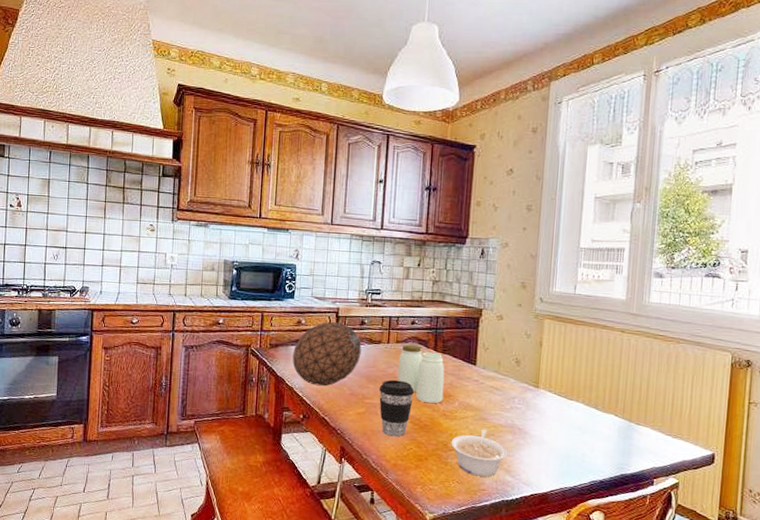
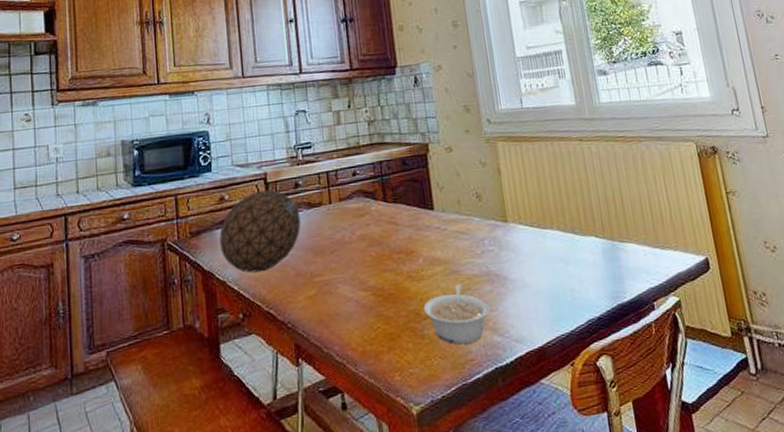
coffee cup: present [379,379,414,437] -> none [328,245,371,318]
jar: present [397,344,445,403] -> none [345,199,405,266]

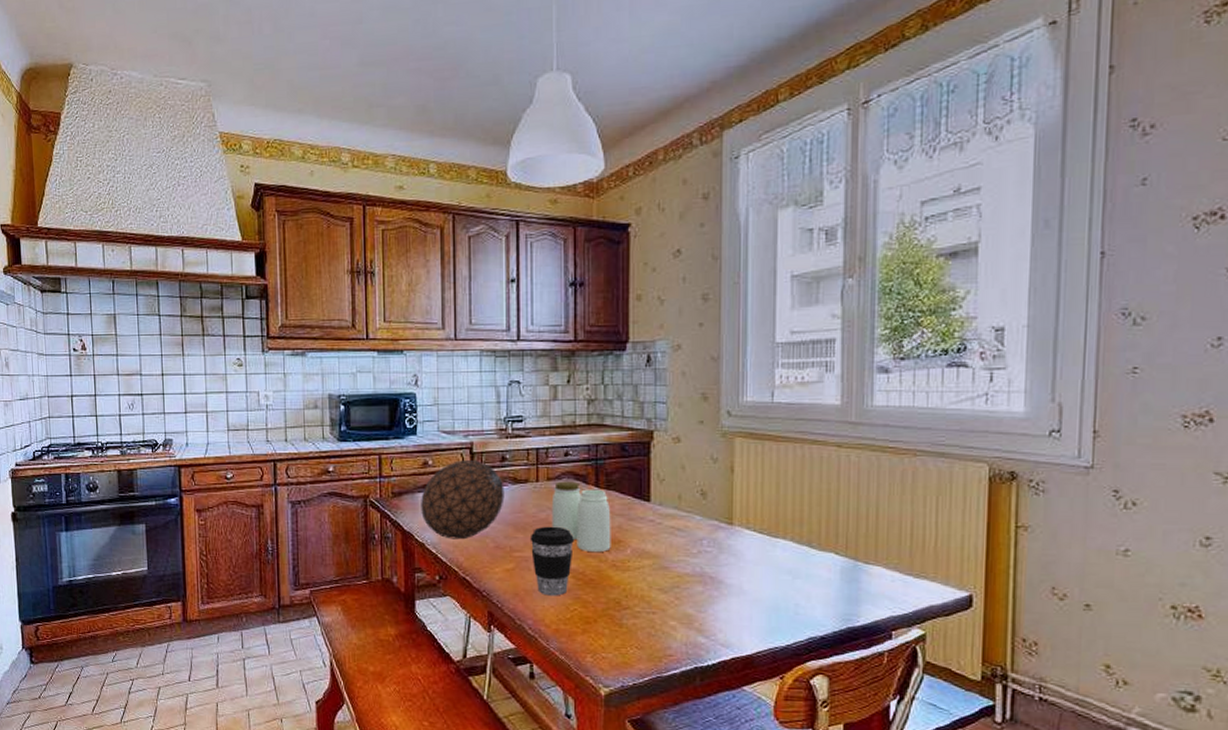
coffee cup: none [328,245,371,318] -> present [530,526,574,596]
jar: none [345,199,405,266] -> present [551,481,611,552]
legume: present [423,283,490,345] -> none [625,580,697,640]

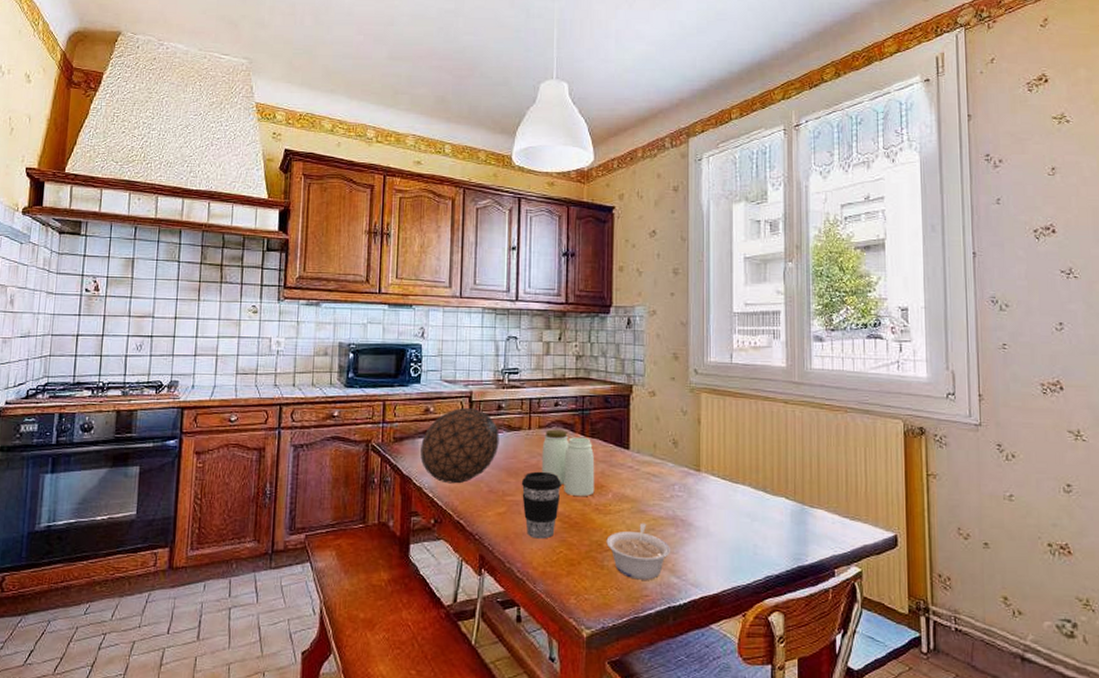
legume: none [625,580,697,640] -> present [606,522,670,580]

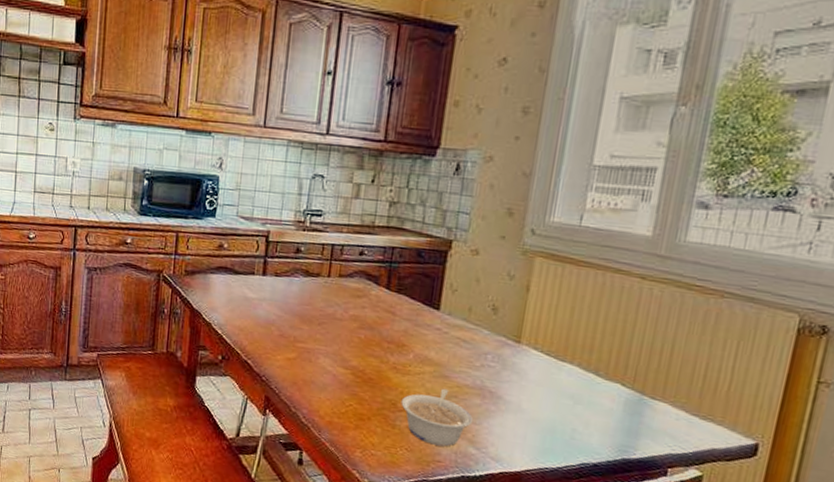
decorative ball: present [420,408,499,484] -> none [211,247,296,324]
coffee cup: present [521,471,561,539] -> none [314,321,358,390]
jar: present [541,429,595,496] -> none [337,279,398,353]

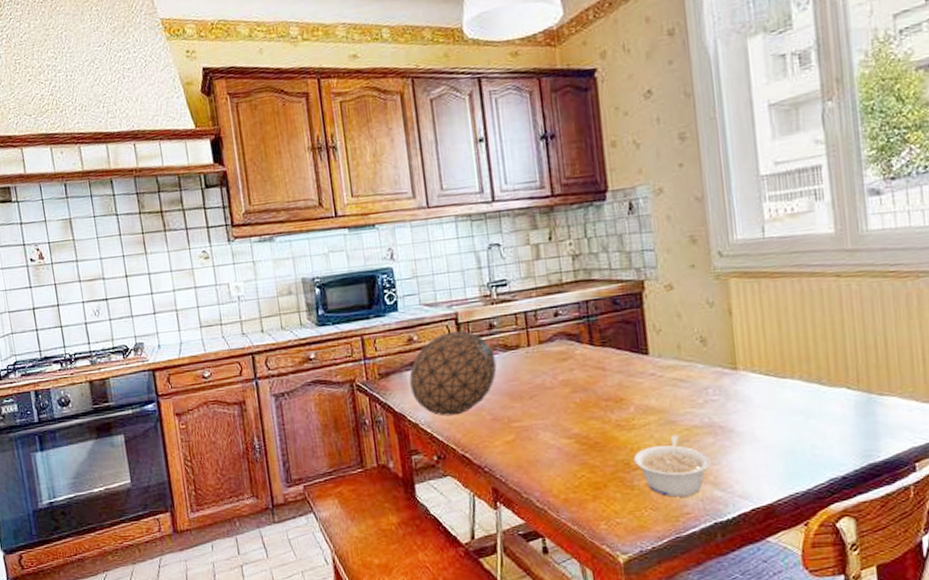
decorative ball: none [211,247,296,324] -> present [409,331,497,416]

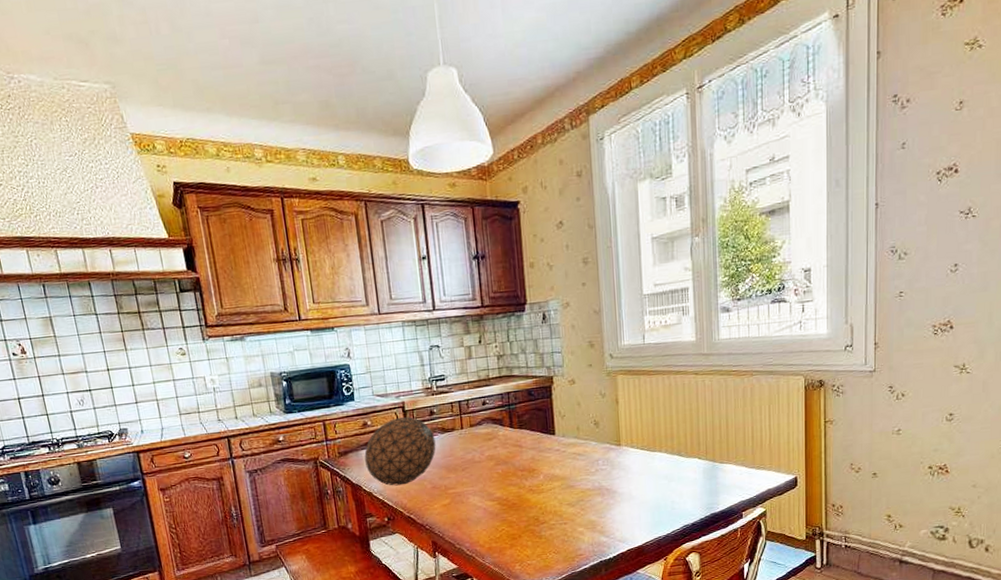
legume: present [633,434,710,497] -> none [542,496,599,543]

